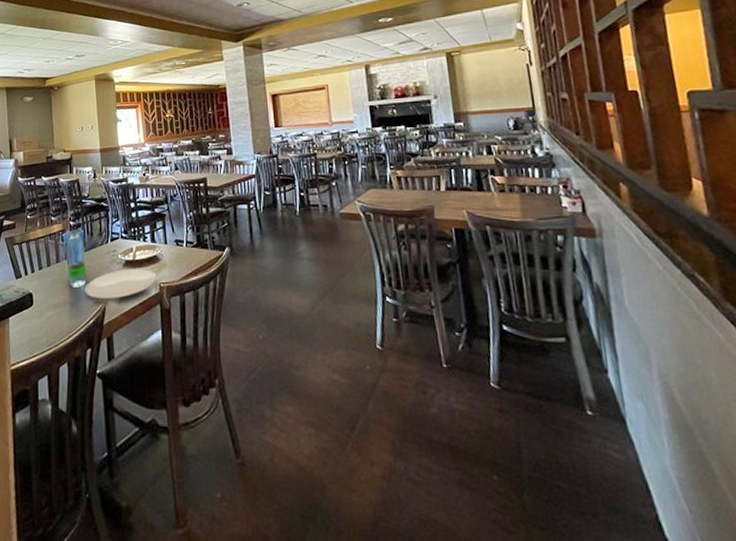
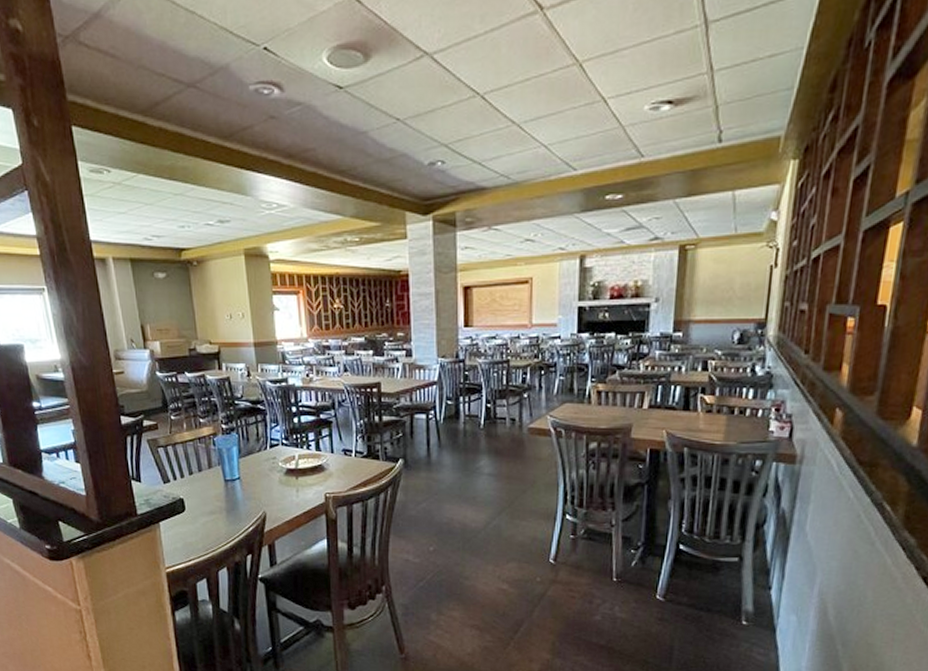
bottle: present [66,229,87,287] -> none [219,433,244,495]
plate: present [85,268,157,300] -> none [242,476,322,508]

